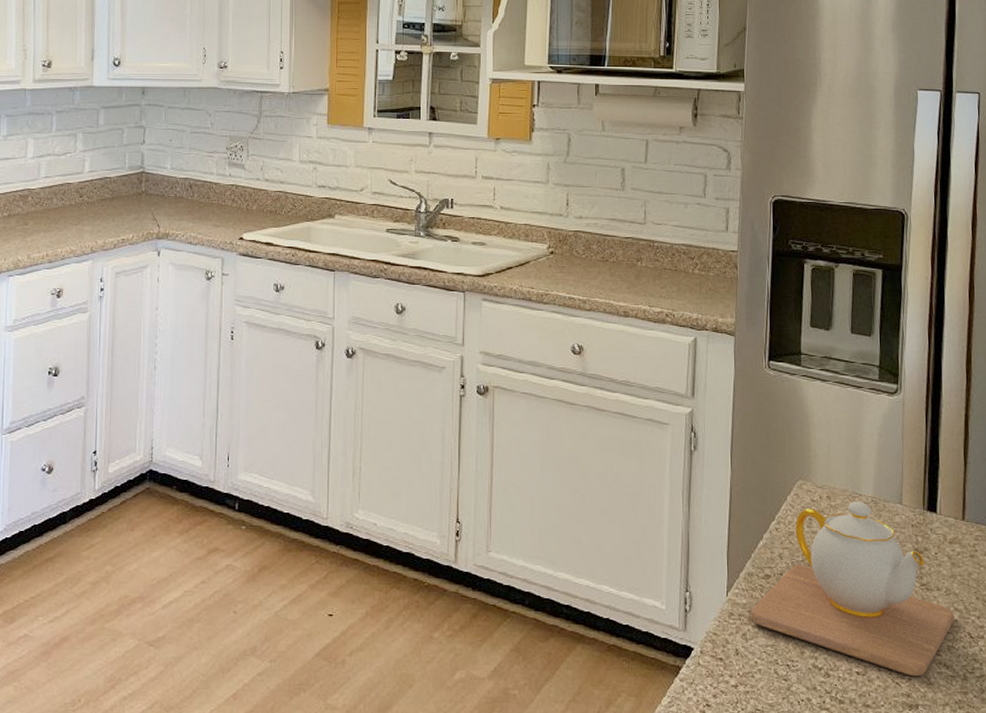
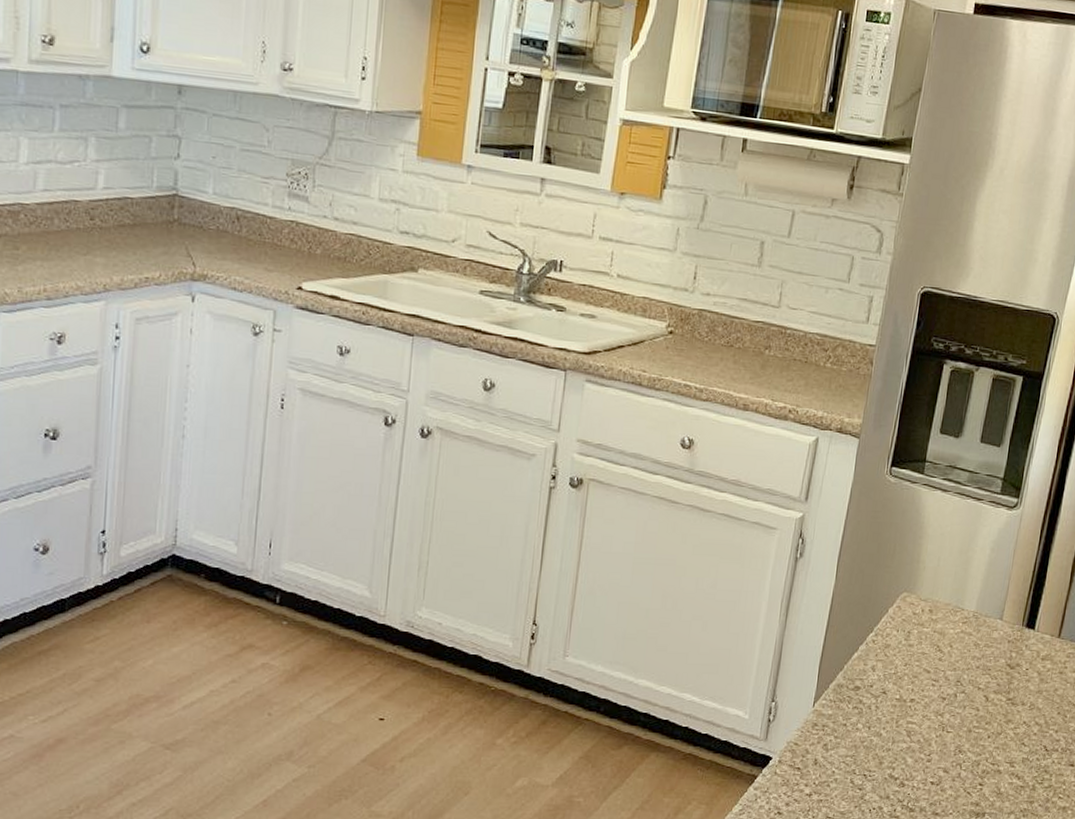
teapot: present [751,501,955,677] -> none [834,615,1034,787]

